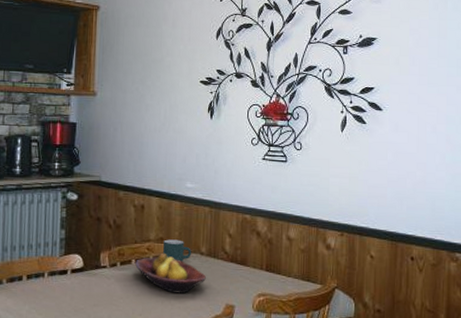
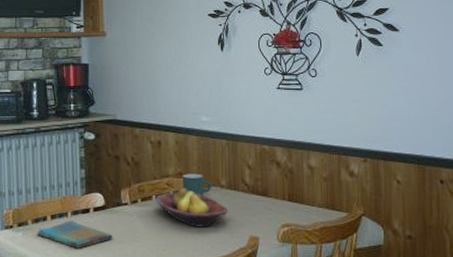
dish towel: none [11,281,89,310] -> present [37,221,113,248]

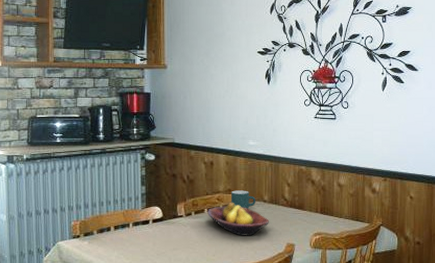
dish towel: present [37,221,113,248] -> none [101,231,169,255]

